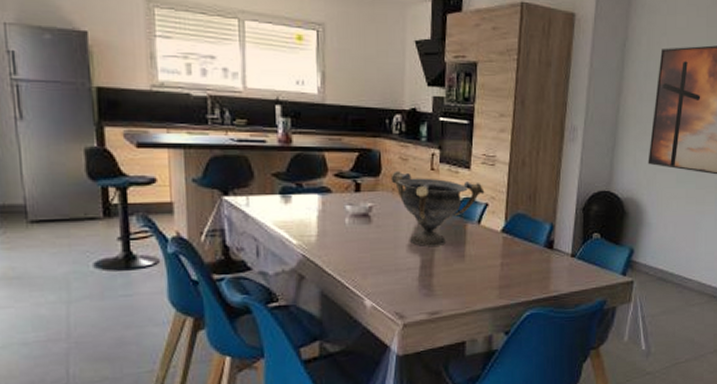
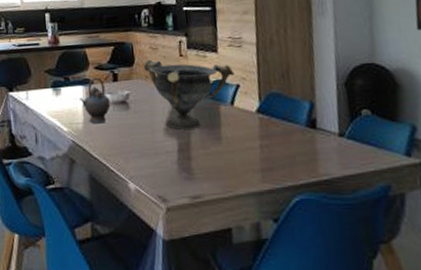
teapot: none [313,186,350,237] -> present [79,77,111,124]

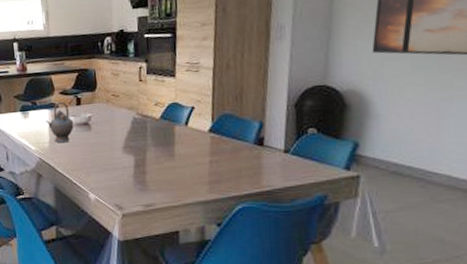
decorative bowl: present [143,59,235,130] -> none [105,84,190,148]

